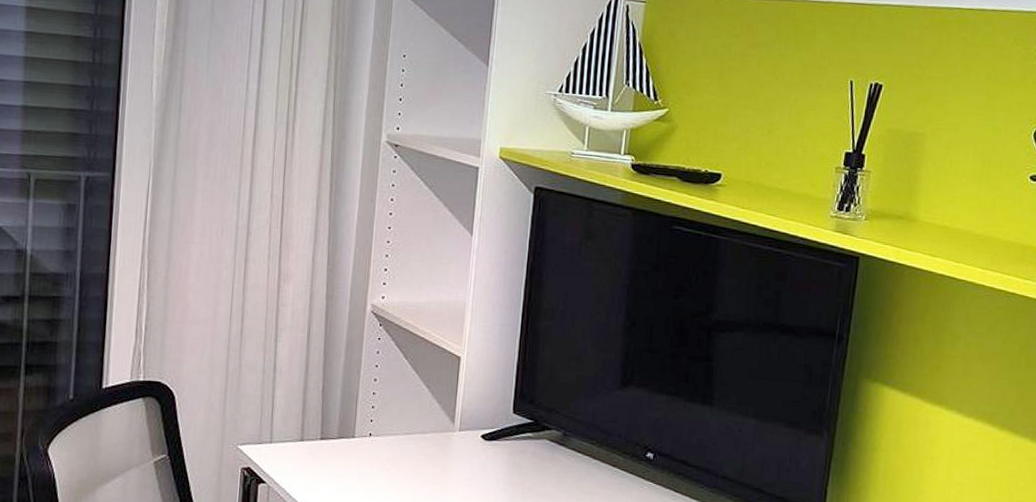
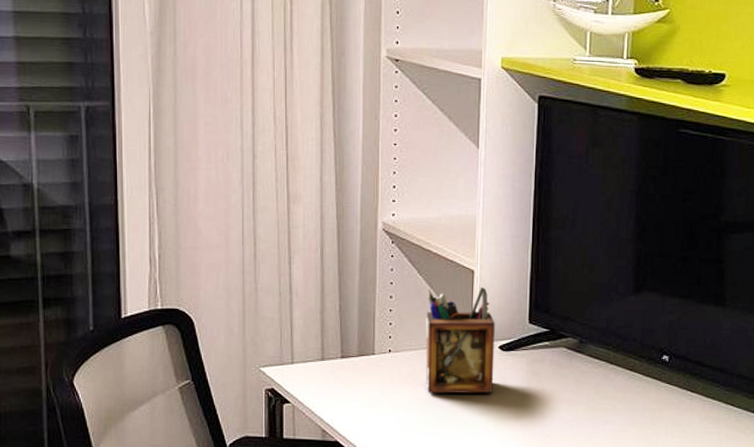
desk organizer: none [405,373,479,483] -> present [426,286,495,394]

